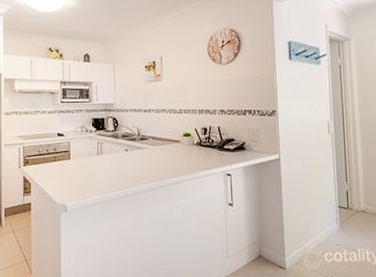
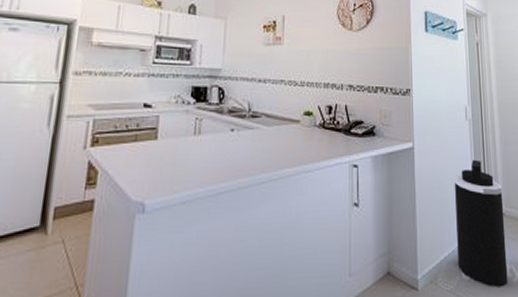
trash can: none [318,167,368,269] -> present [455,159,508,288]

